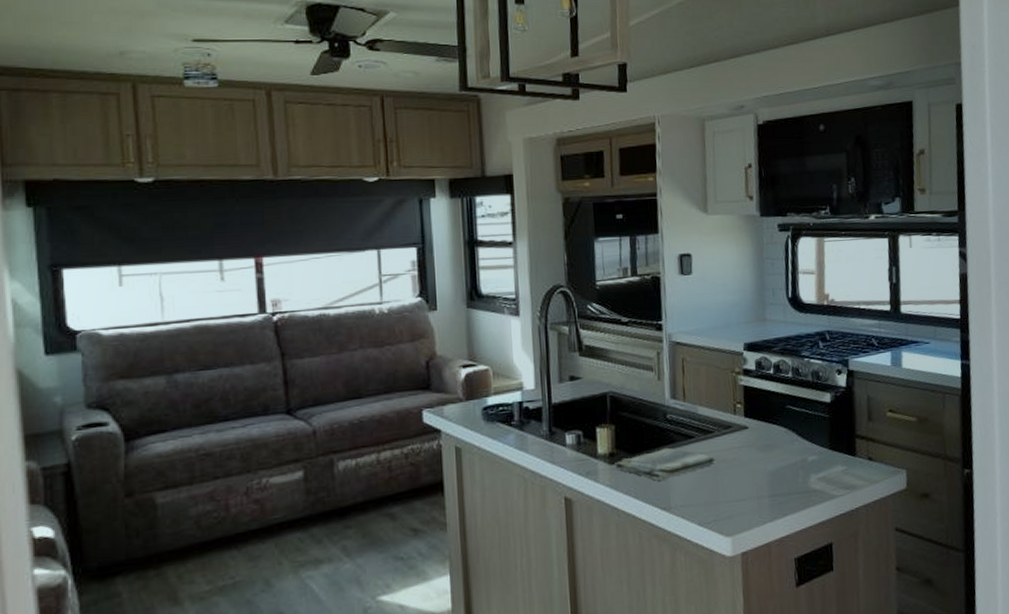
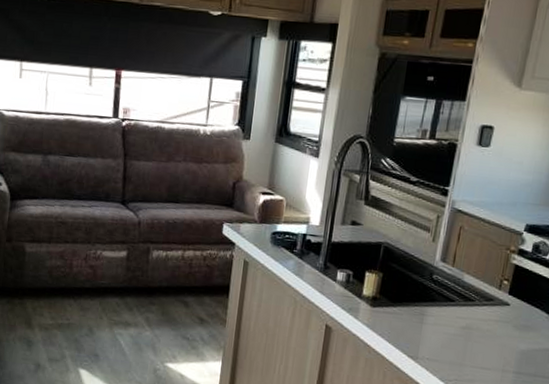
dish towel: present [615,447,715,481] -> none [375,304,470,332]

